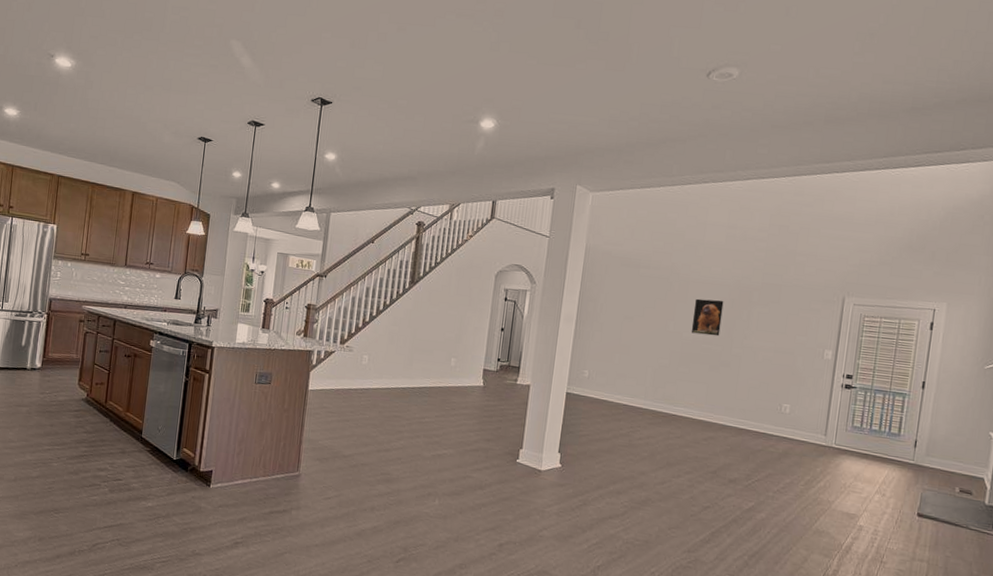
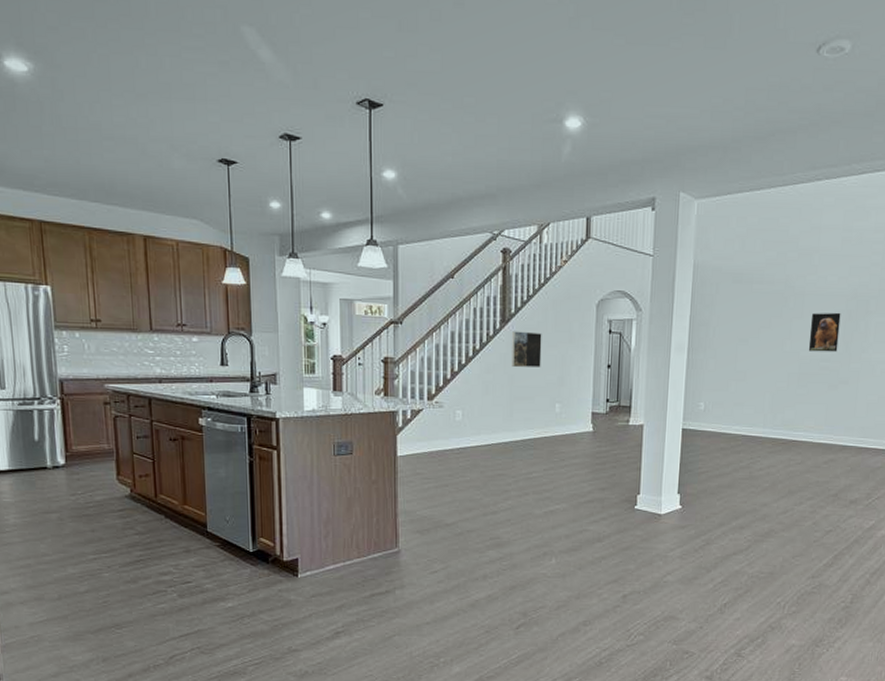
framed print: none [416,291,445,325] -> present [512,331,542,367]

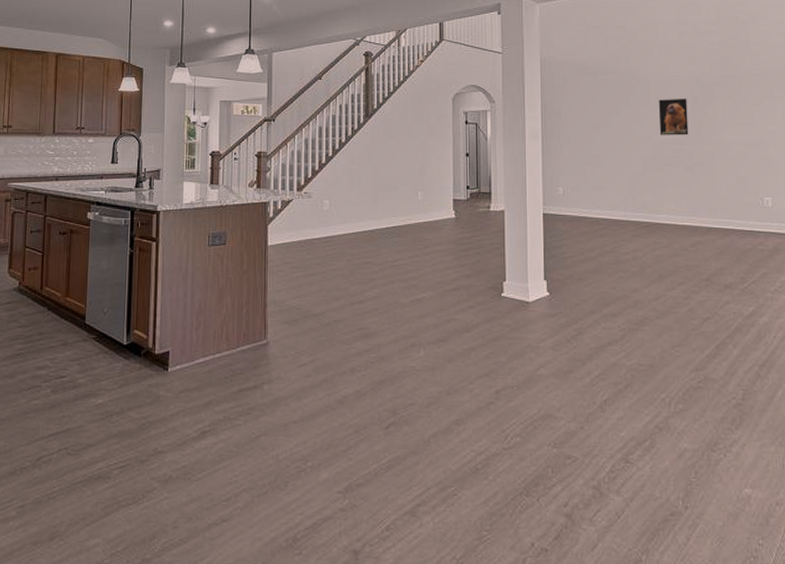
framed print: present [512,331,542,367] -> none [375,125,403,157]

